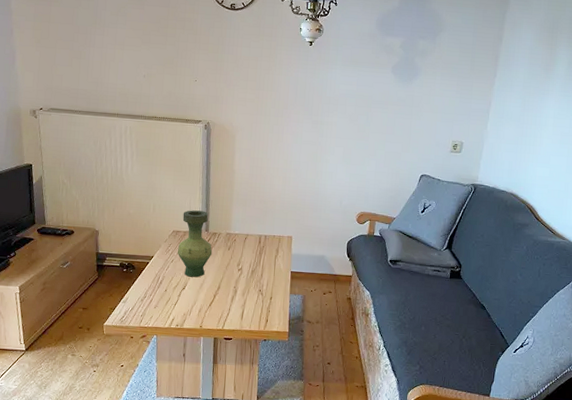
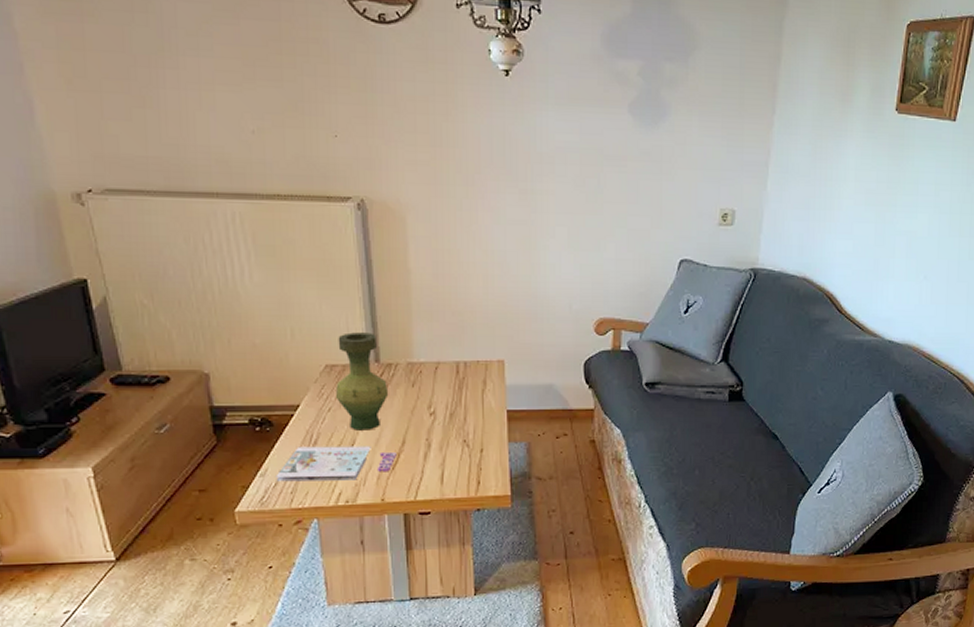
magazine: none [132,284,213,311] -> present [276,446,397,482]

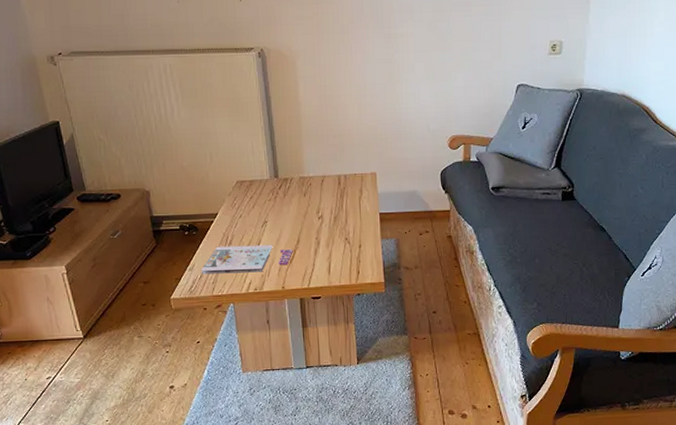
vase: present [336,332,389,431] -> none [245,154,286,233]

